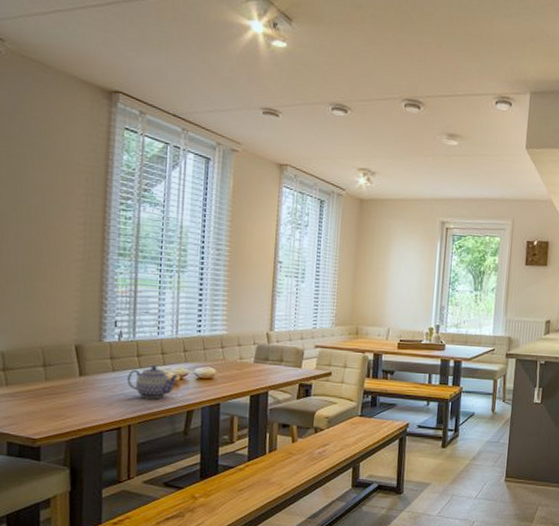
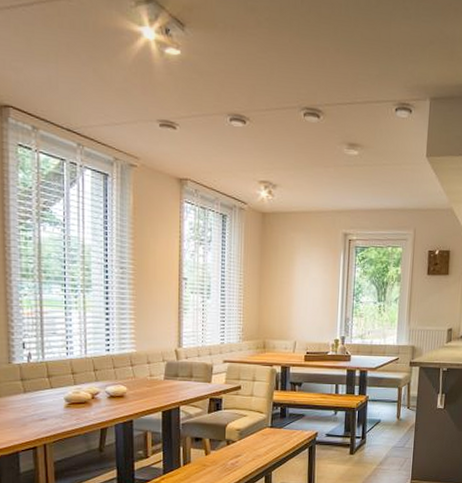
teapot: present [127,365,179,399] -> none [39,385,91,418]

